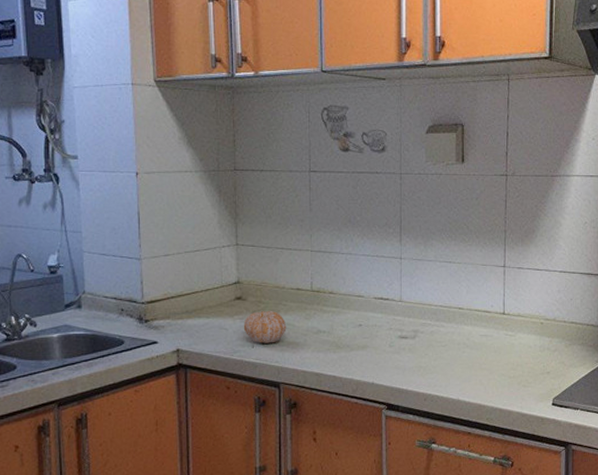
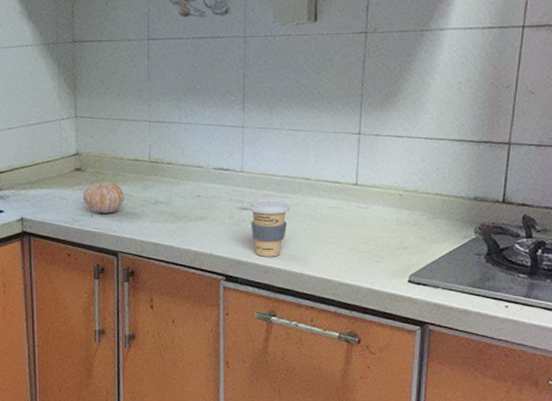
coffee cup: none [408,327,447,385] -> present [249,199,291,257]

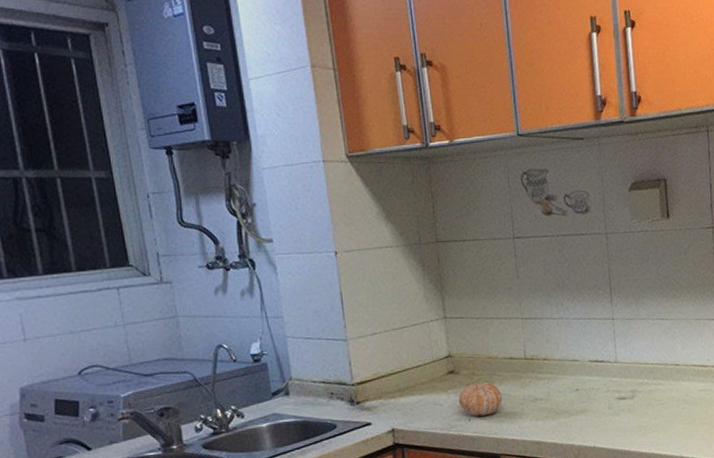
coffee cup: present [249,199,291,257] -> none [626,386,665,444]

